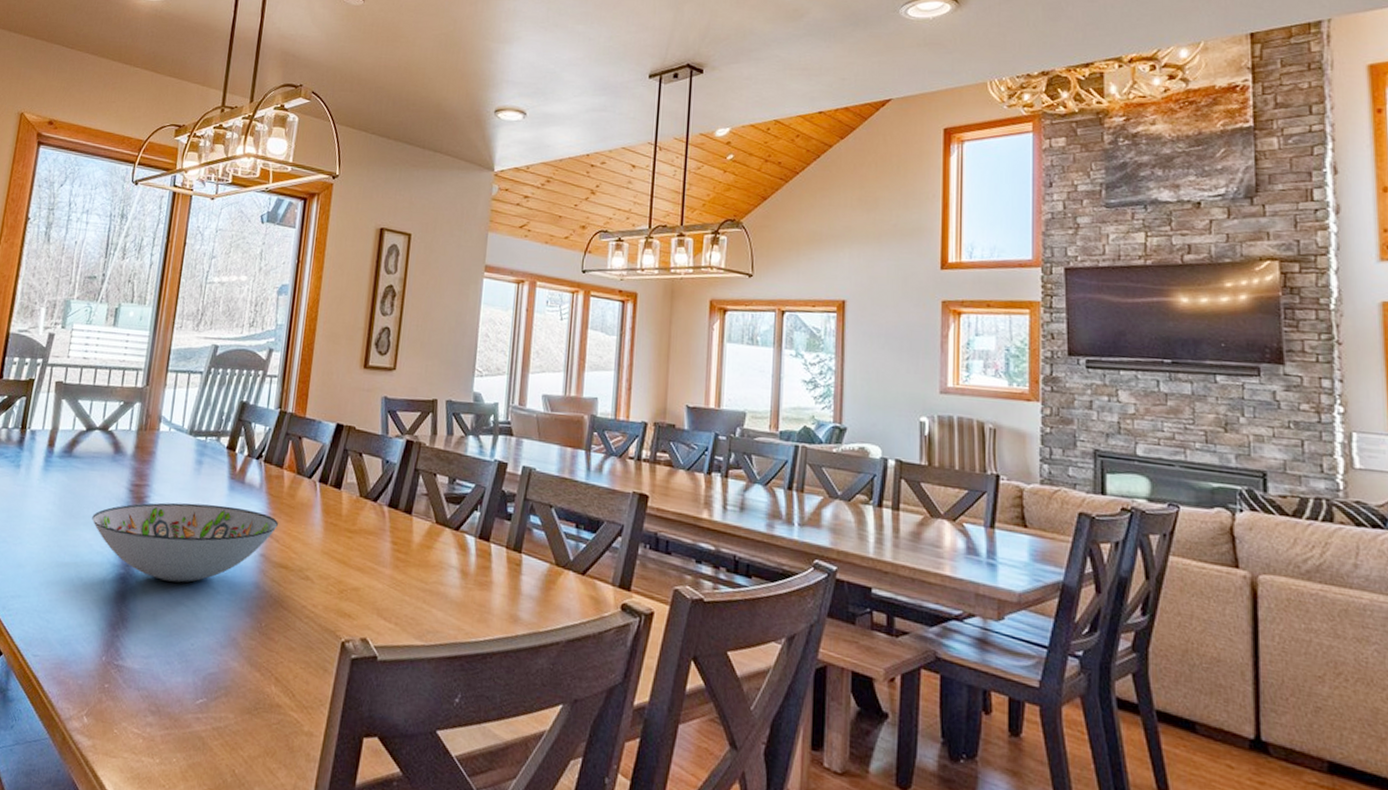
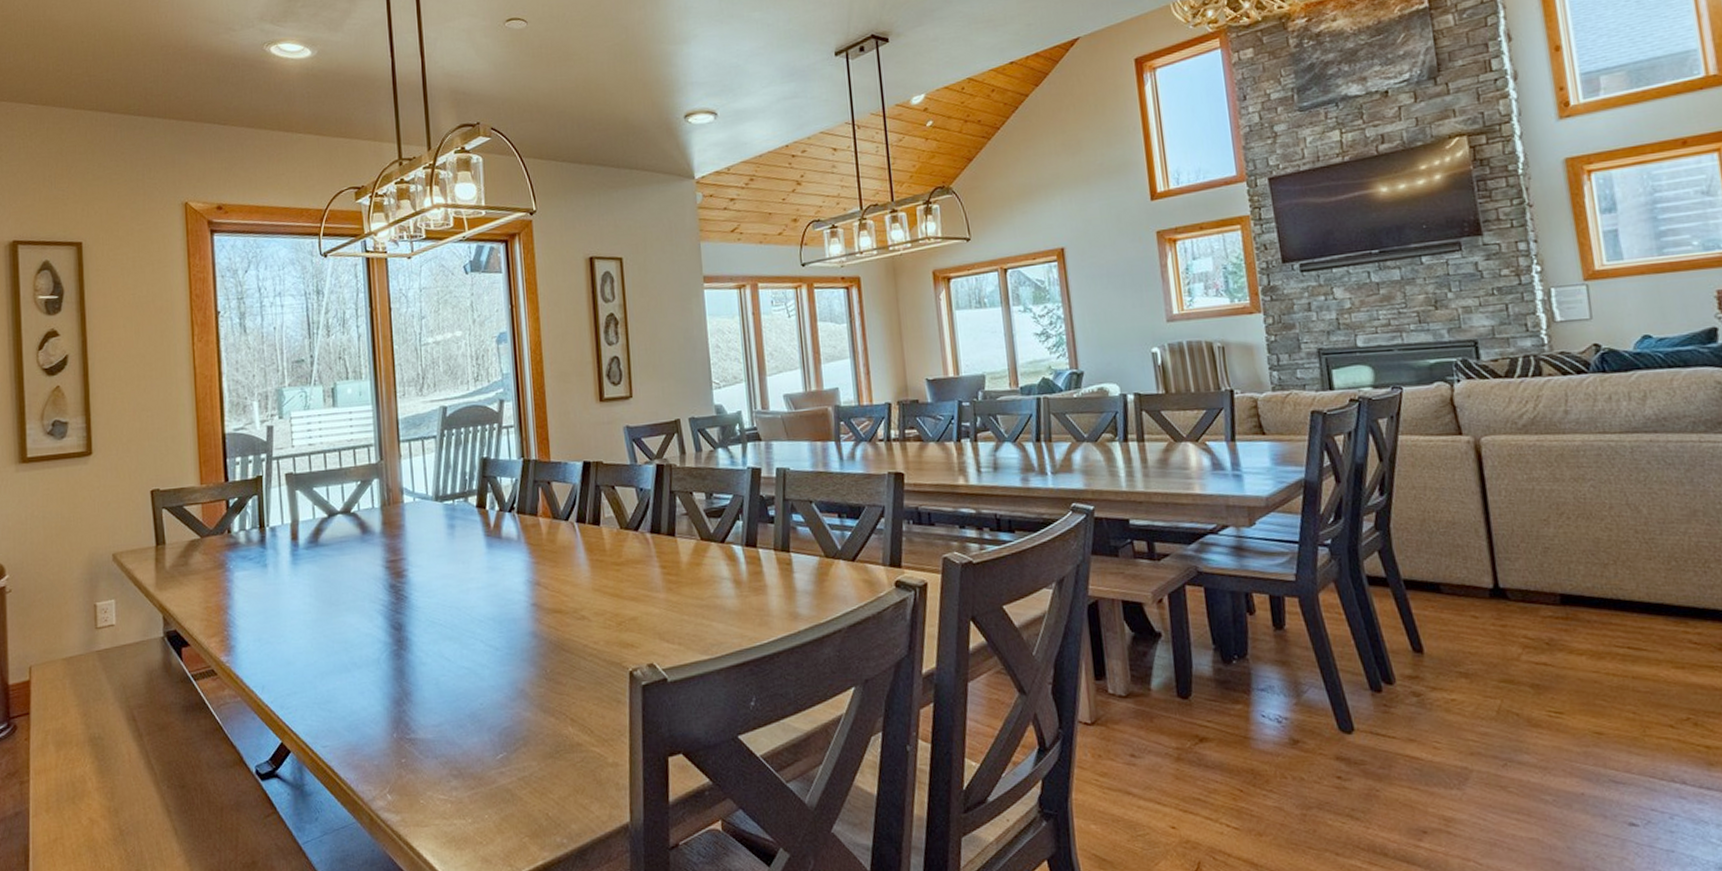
decorative bowl: present [92,502,279,583] -> none [353,563,545,649]

